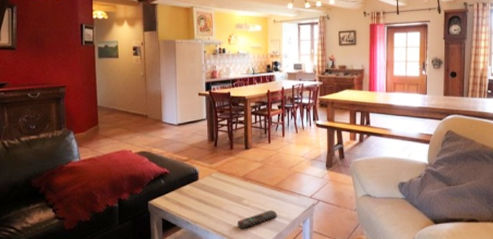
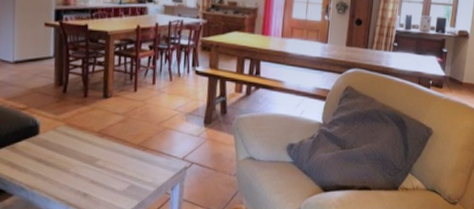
remote control: present [237,210,277,229] -> none [88,173,139,197]

